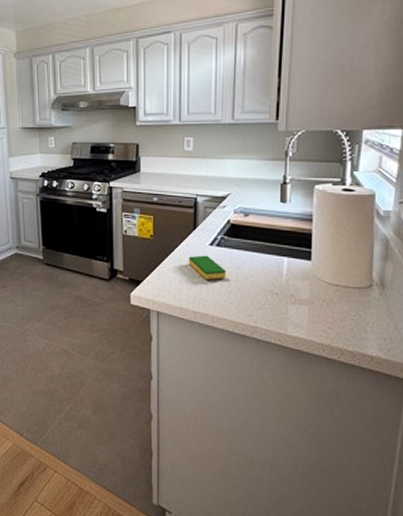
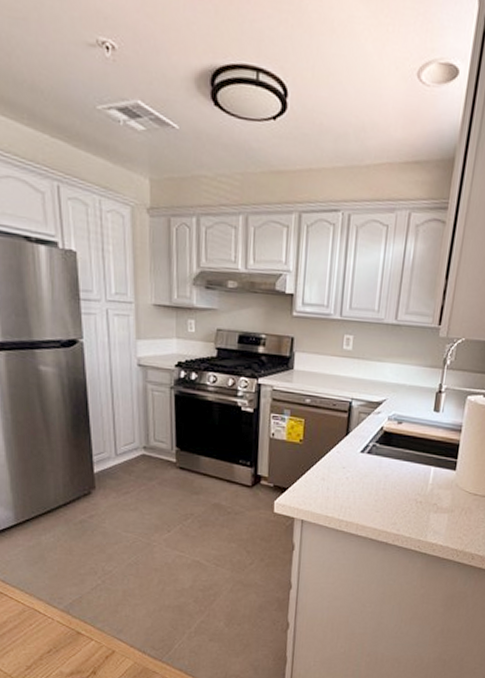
dish sponge: present [188,255,227,280] -> none [337,462,375,488]

